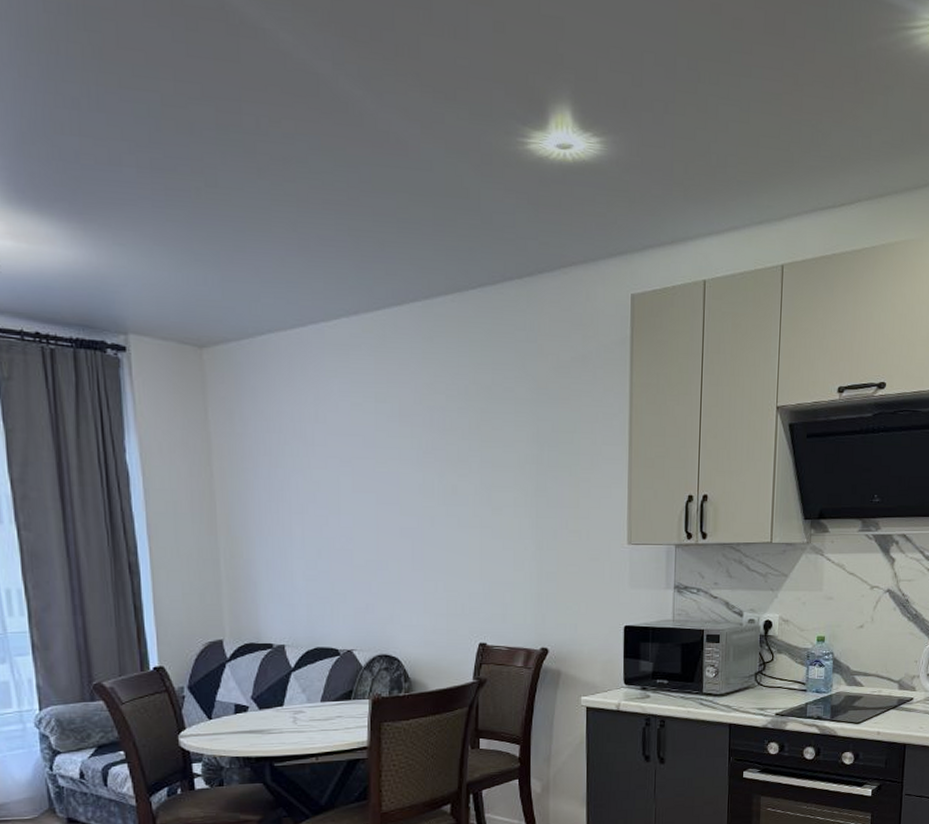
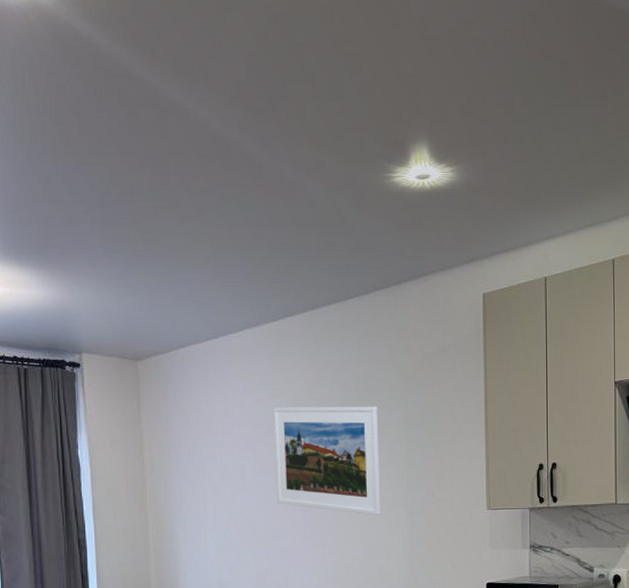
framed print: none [376,414,505,546] -> present [273,406,381,515]

